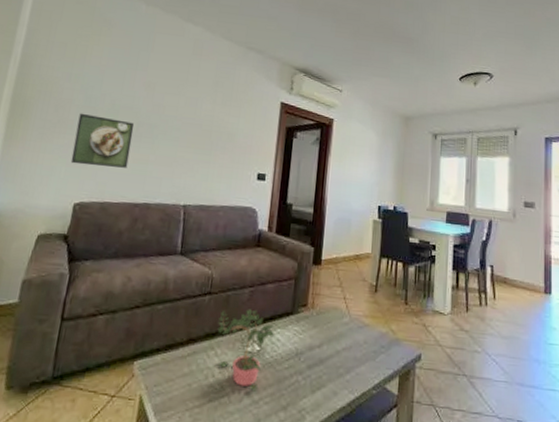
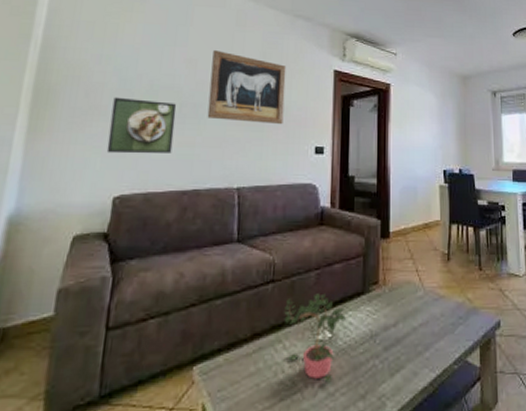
wall art: none [161,76,237,150] -> present [207,50,287,125]

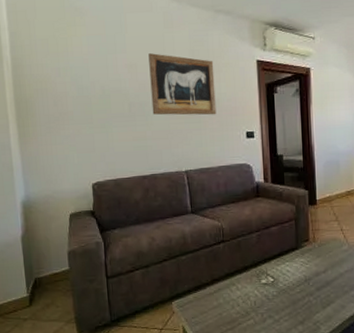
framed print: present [106,97,177,154] -> none [76,103,130,150]
potted plant: present [284,293,347,383] -> none [234,249,285,313]

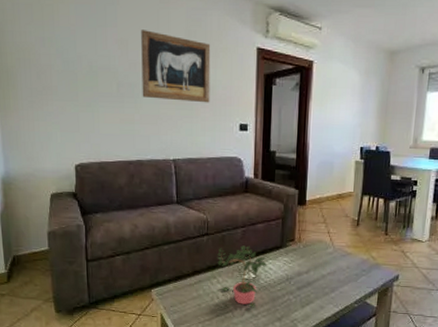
potted plant: none [234,249,285,313] -> present [217,245,268,308]

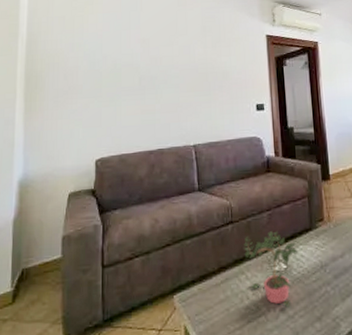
wall art: present [141,30,211,103] -> none [161,29,227,88]

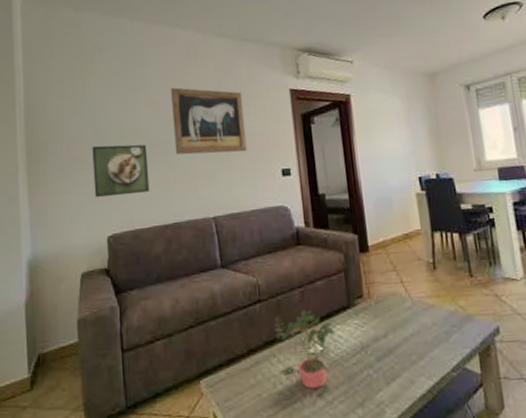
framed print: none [86,77,137,124] -> present [92,144,150,198]
wall art: none [161,29,227,88] -> present [171,87,247,155]

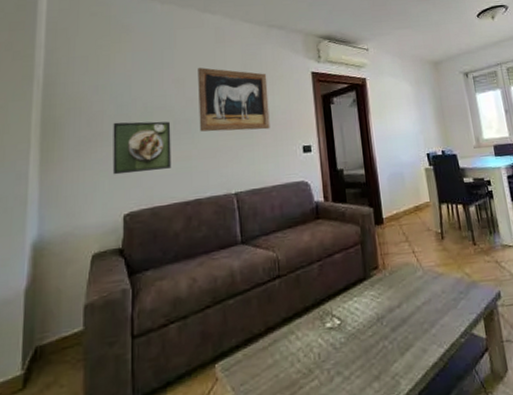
potted plant: present [274,309,336,392] -> none [293,283,353,368]

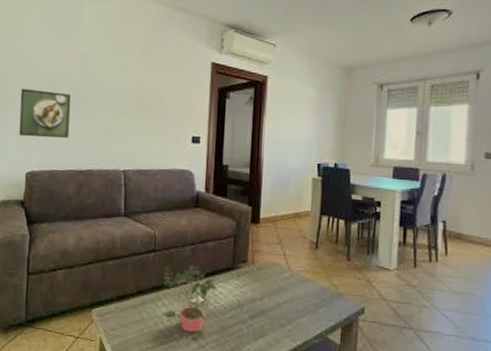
wall art: present [198,67,270,132] -> none [97,45,166,115]
potted plant: none [293,283,353,368] -> present [163,265,218,337]

